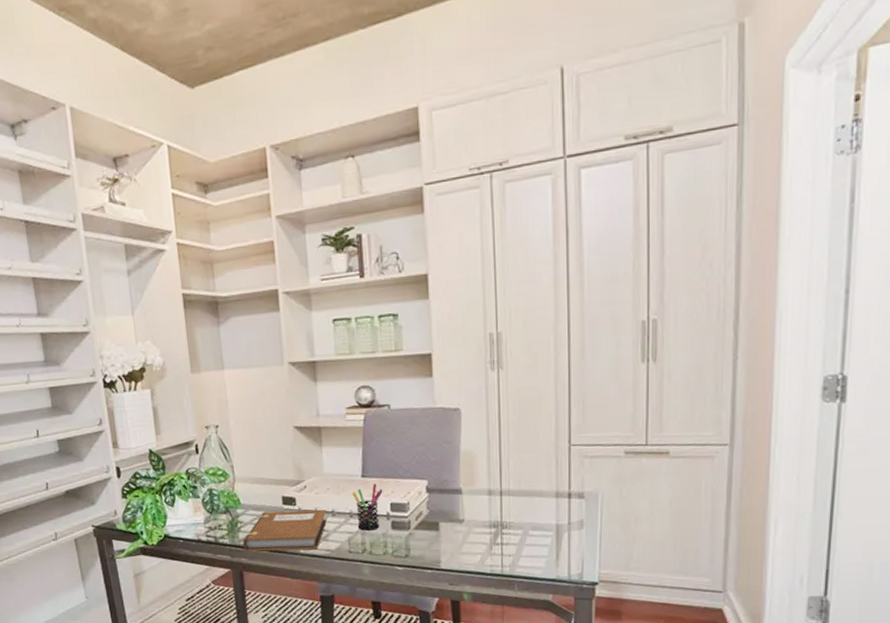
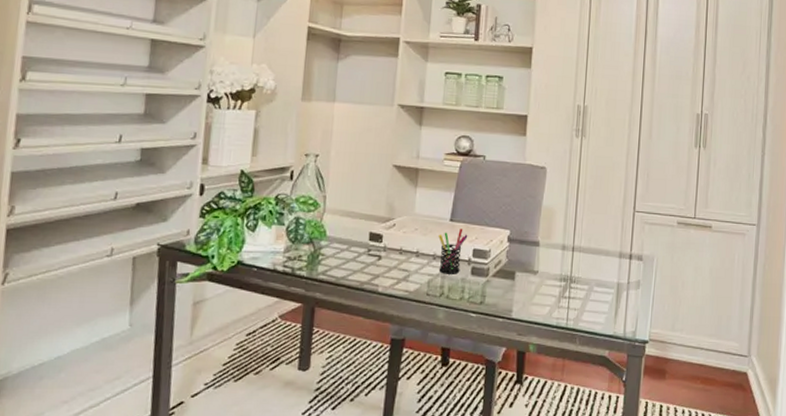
notebook: present [243,509,327,552] -> none [320,246,411,290]

